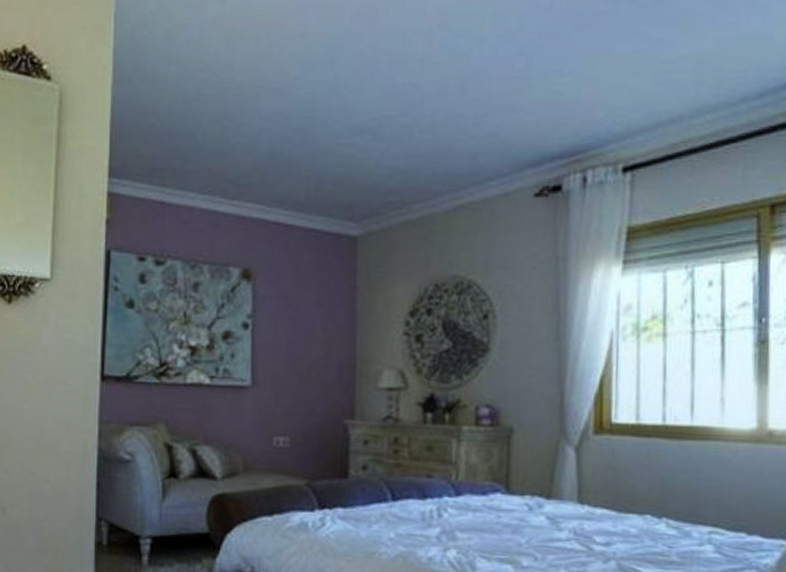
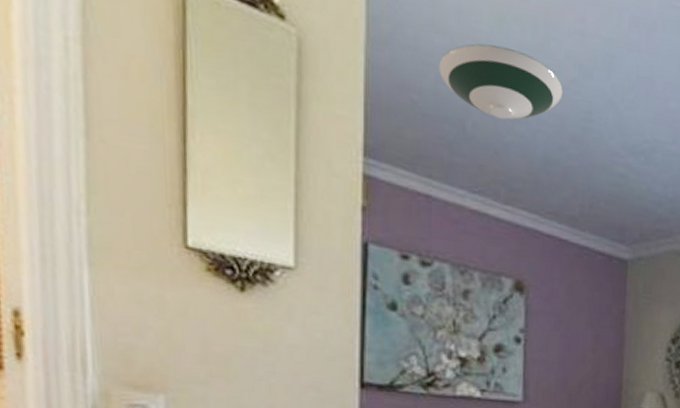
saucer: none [173,61,286,124] -> present [439,43,563,120]

